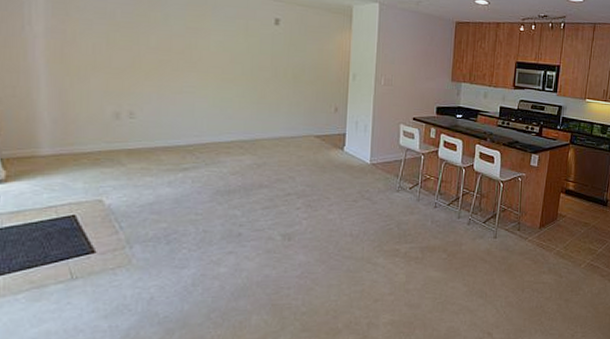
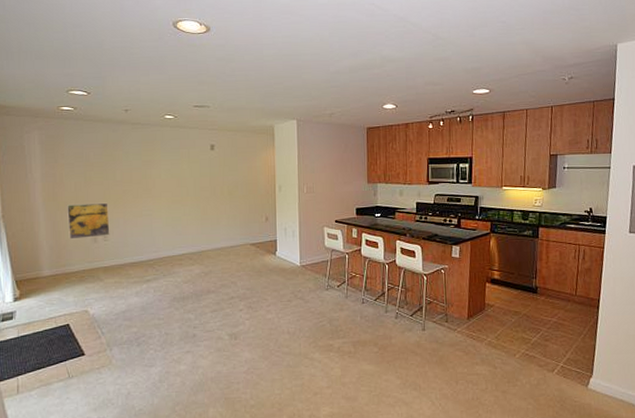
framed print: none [80,70,139,114] -> present [67,202,110,240]

